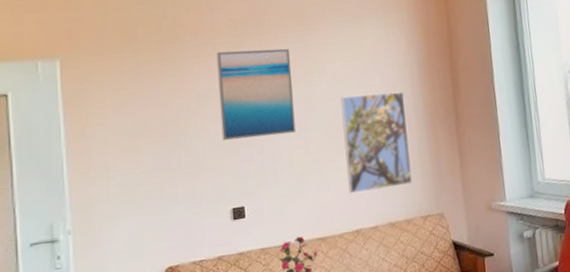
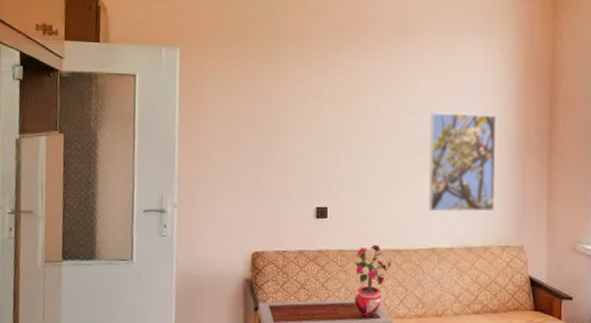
wall art: present [216,48,296,140] -> none [314,55,386,144]

